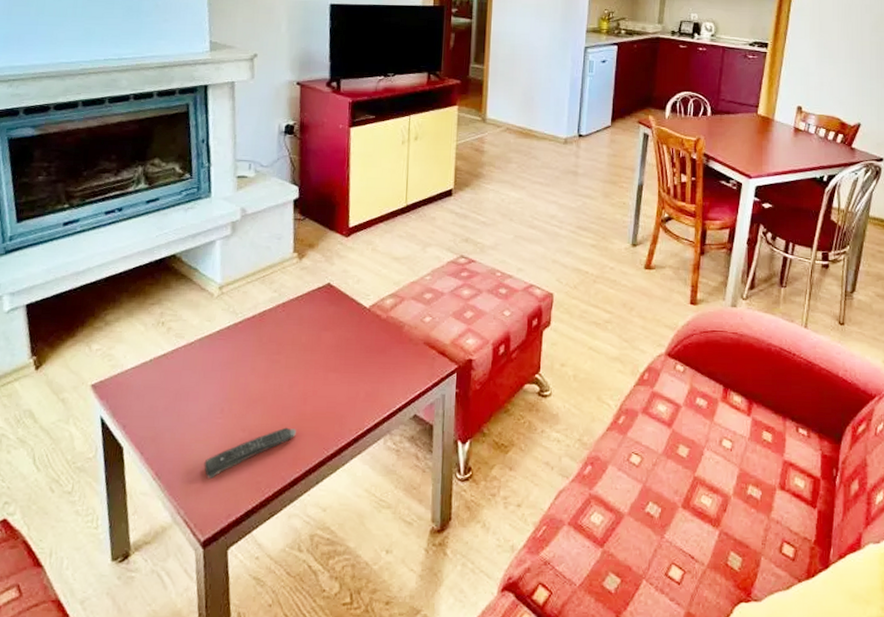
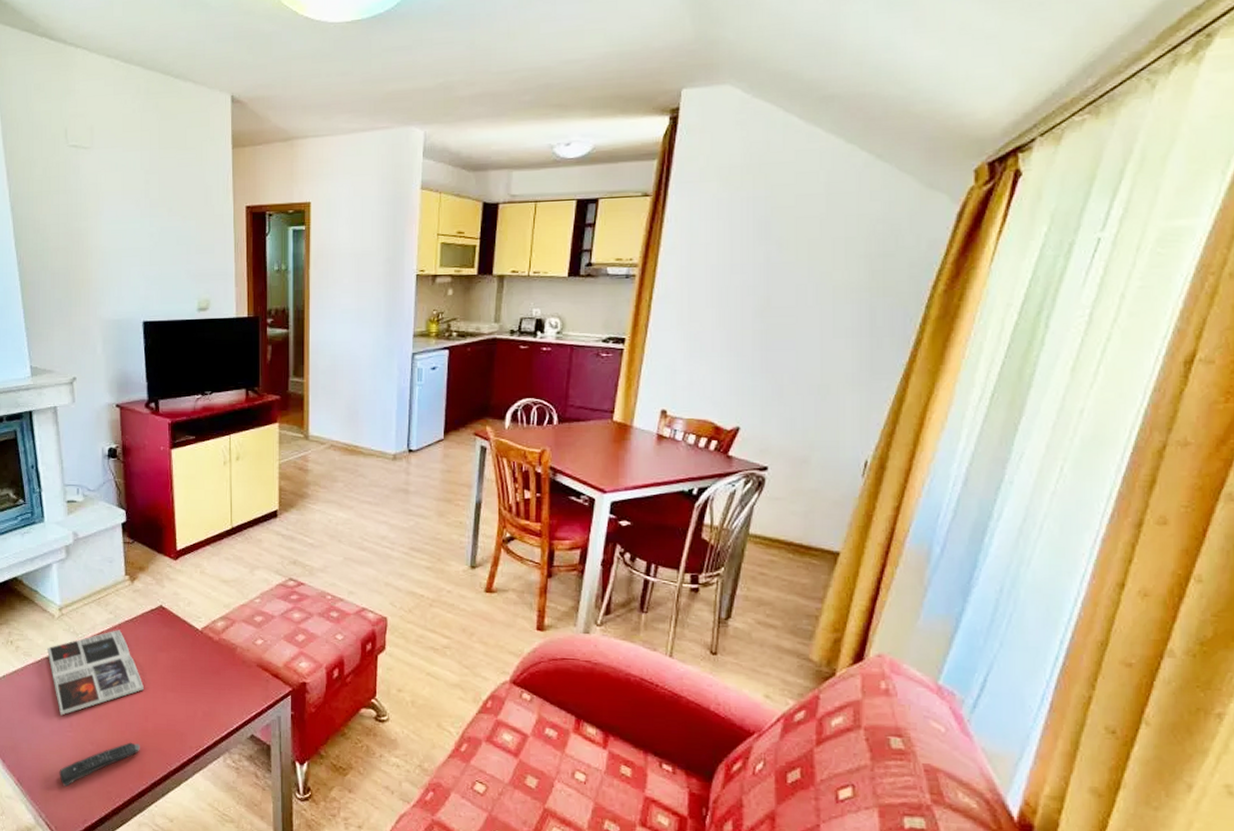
magazine: none [202,309,306,401] -> present [47,630,145,716]

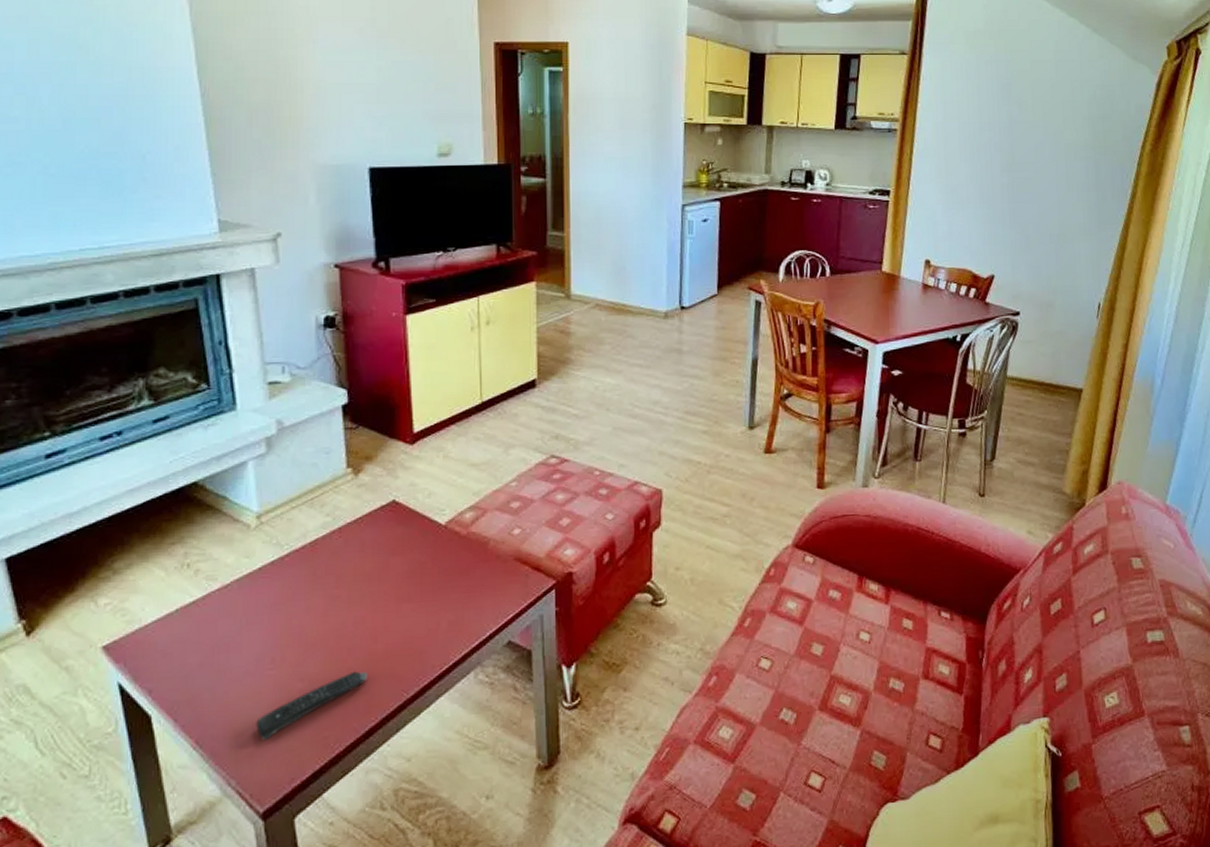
magazine: present [47,630,145,716] -> none [240,535,373,651]

